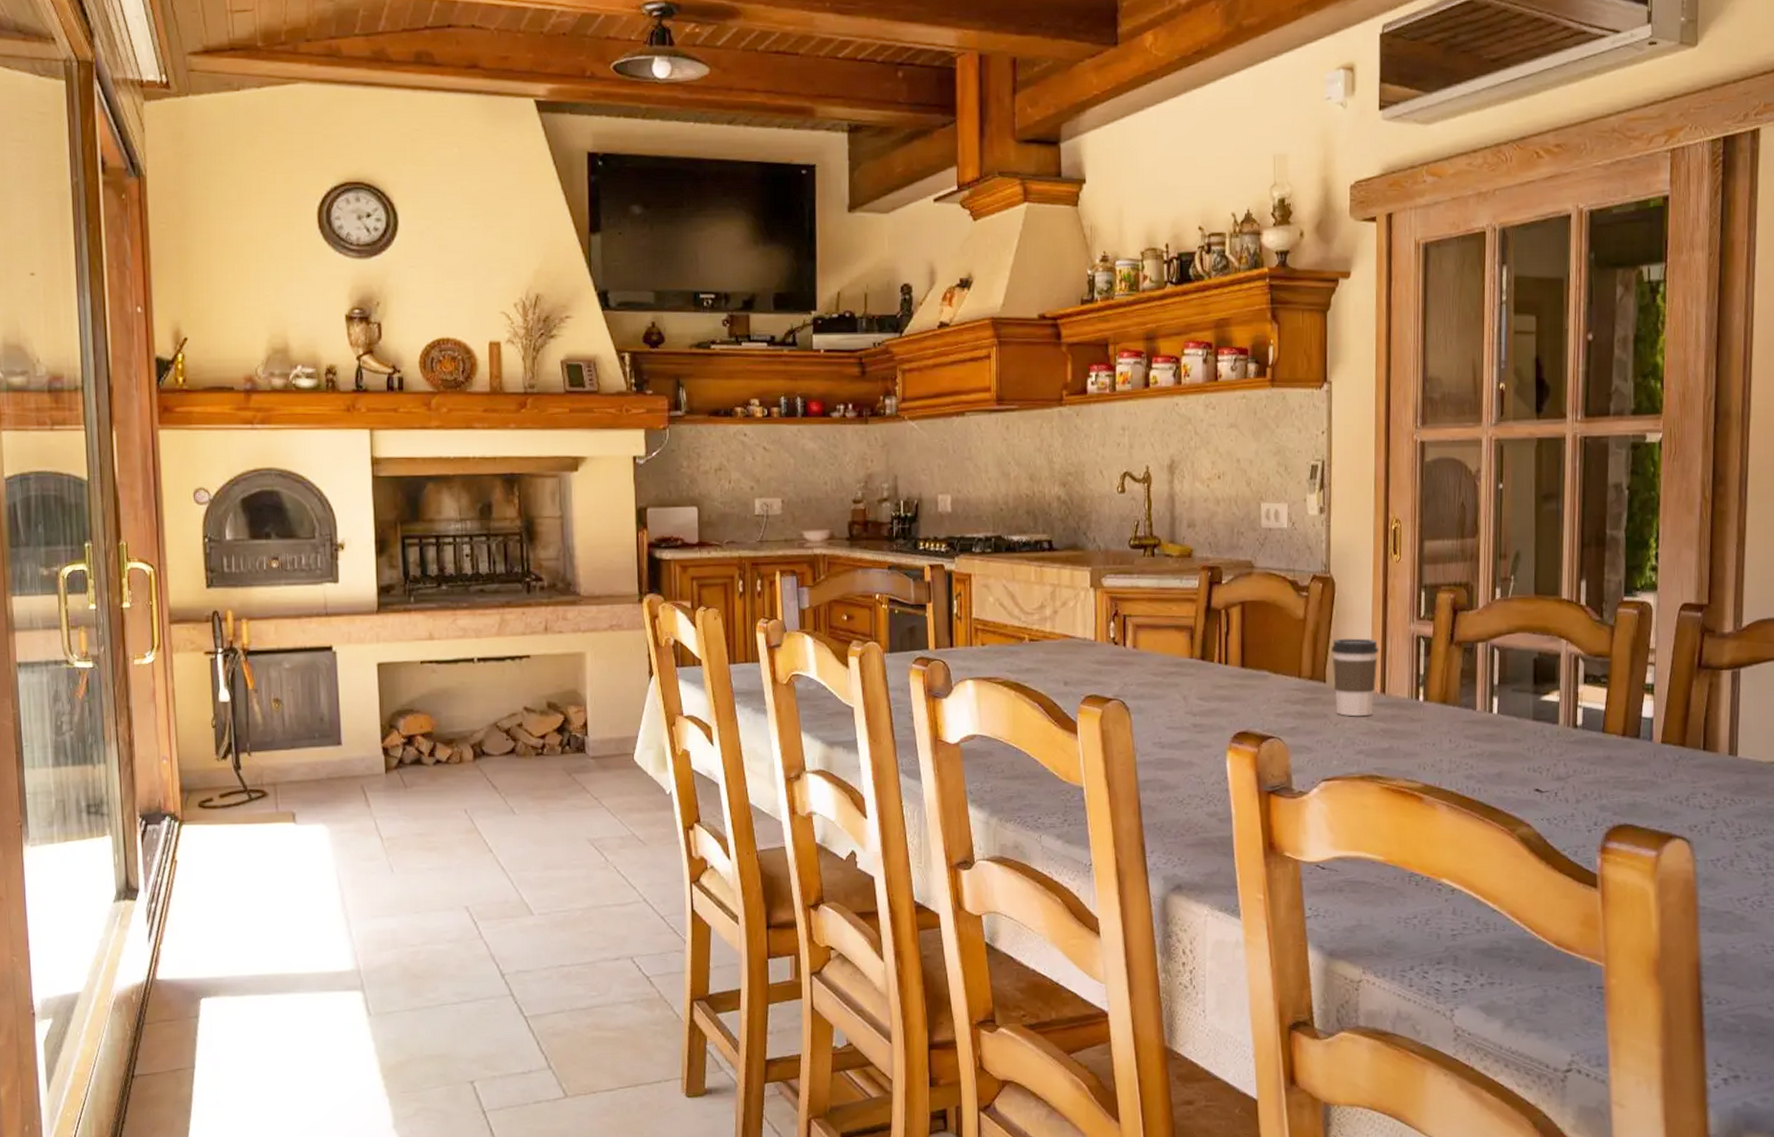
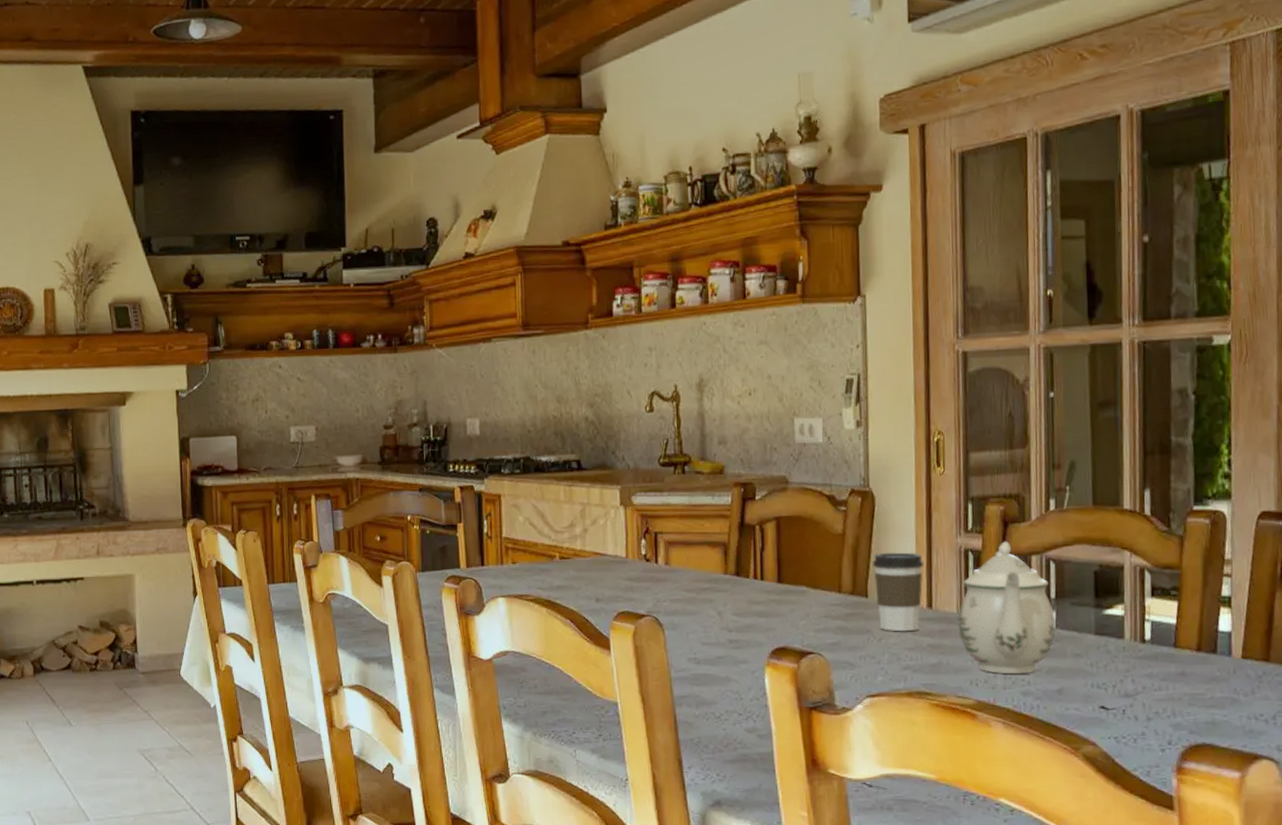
teapot: none [1408,629,1499,758] -> present [957,541,1057,674]

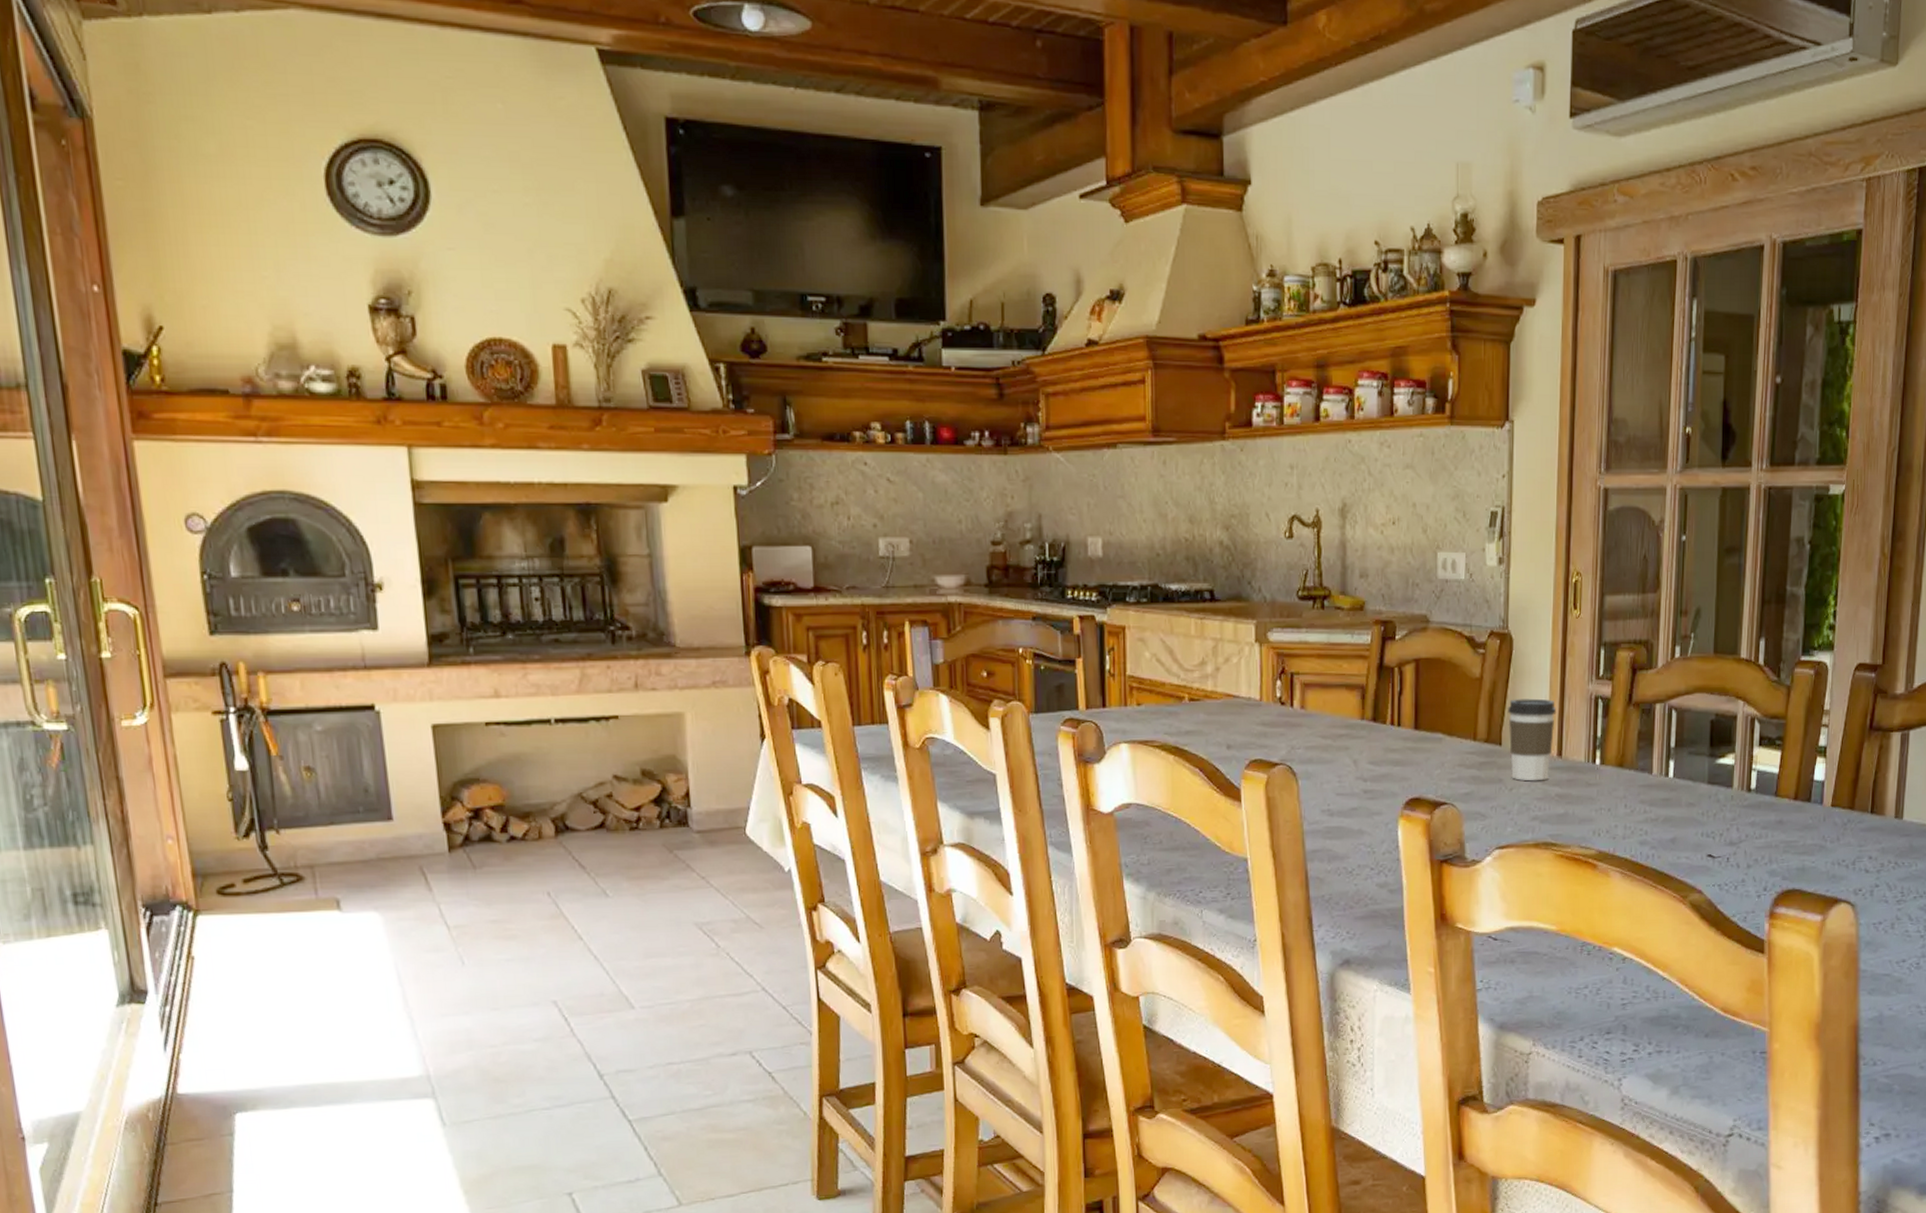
teapot: present [957,541,1057,674] -> none [1585,689,1675,824]

